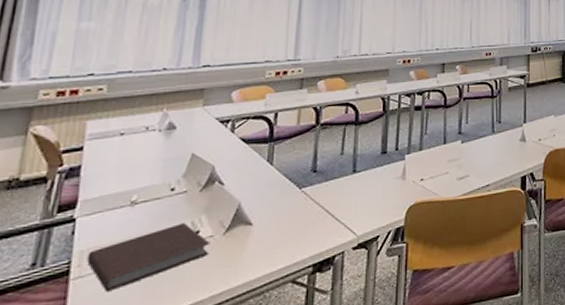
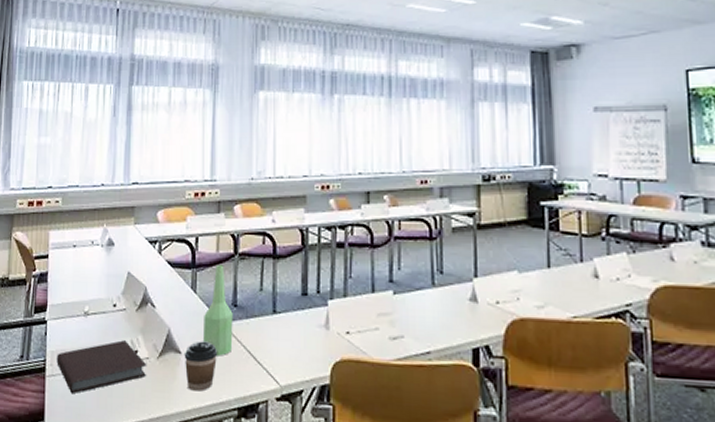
coffee cup: none [255,208,294,259] -> present [184,341,218,392]
bottle: none [277,136,312,221] -> present [202,265,233,356]

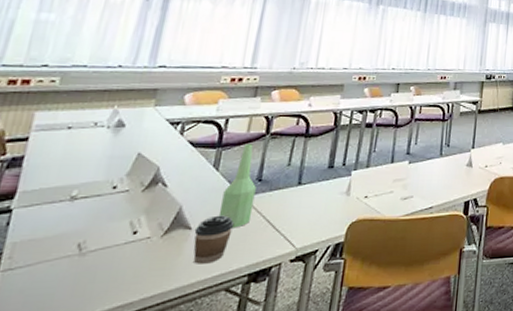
notebook: present [57,340,147,393] -> none [18,222,148,286]

